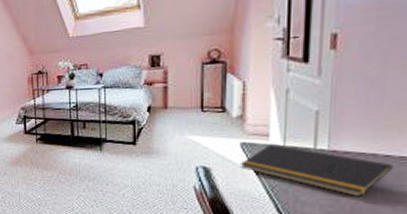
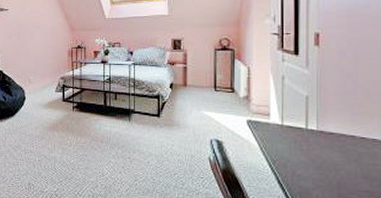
notepad: present [239,143,393,198] -> none [246,122,368,174]

